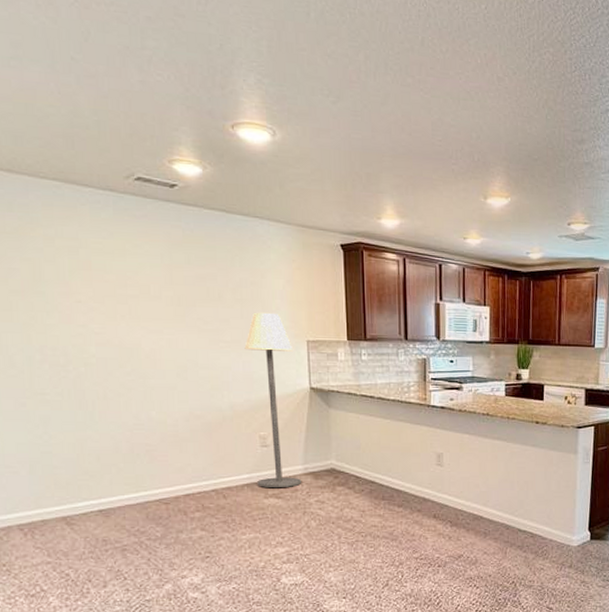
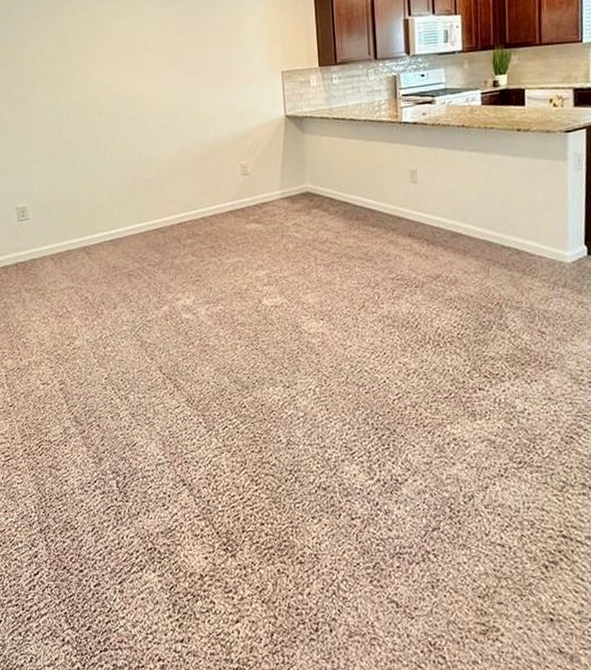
floor lamp: present [244,312,302,487] -> none [226,49,280,213]

